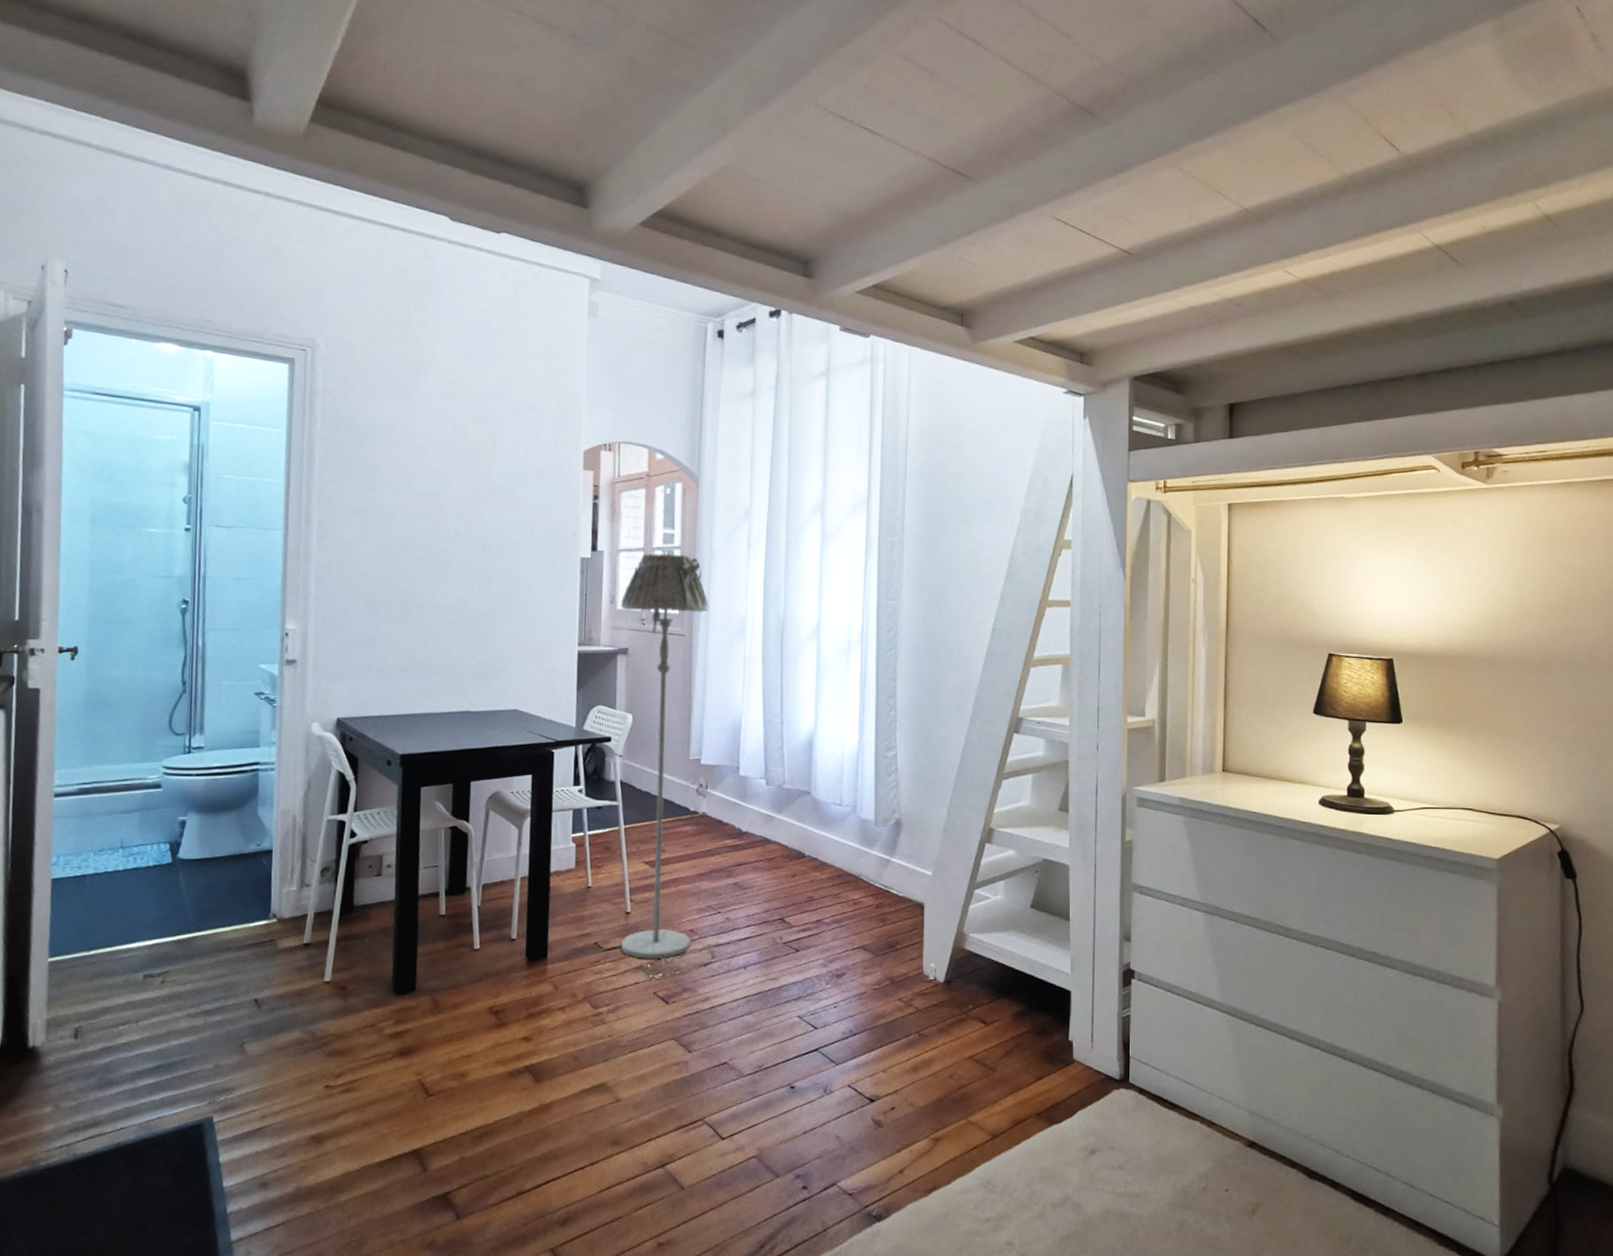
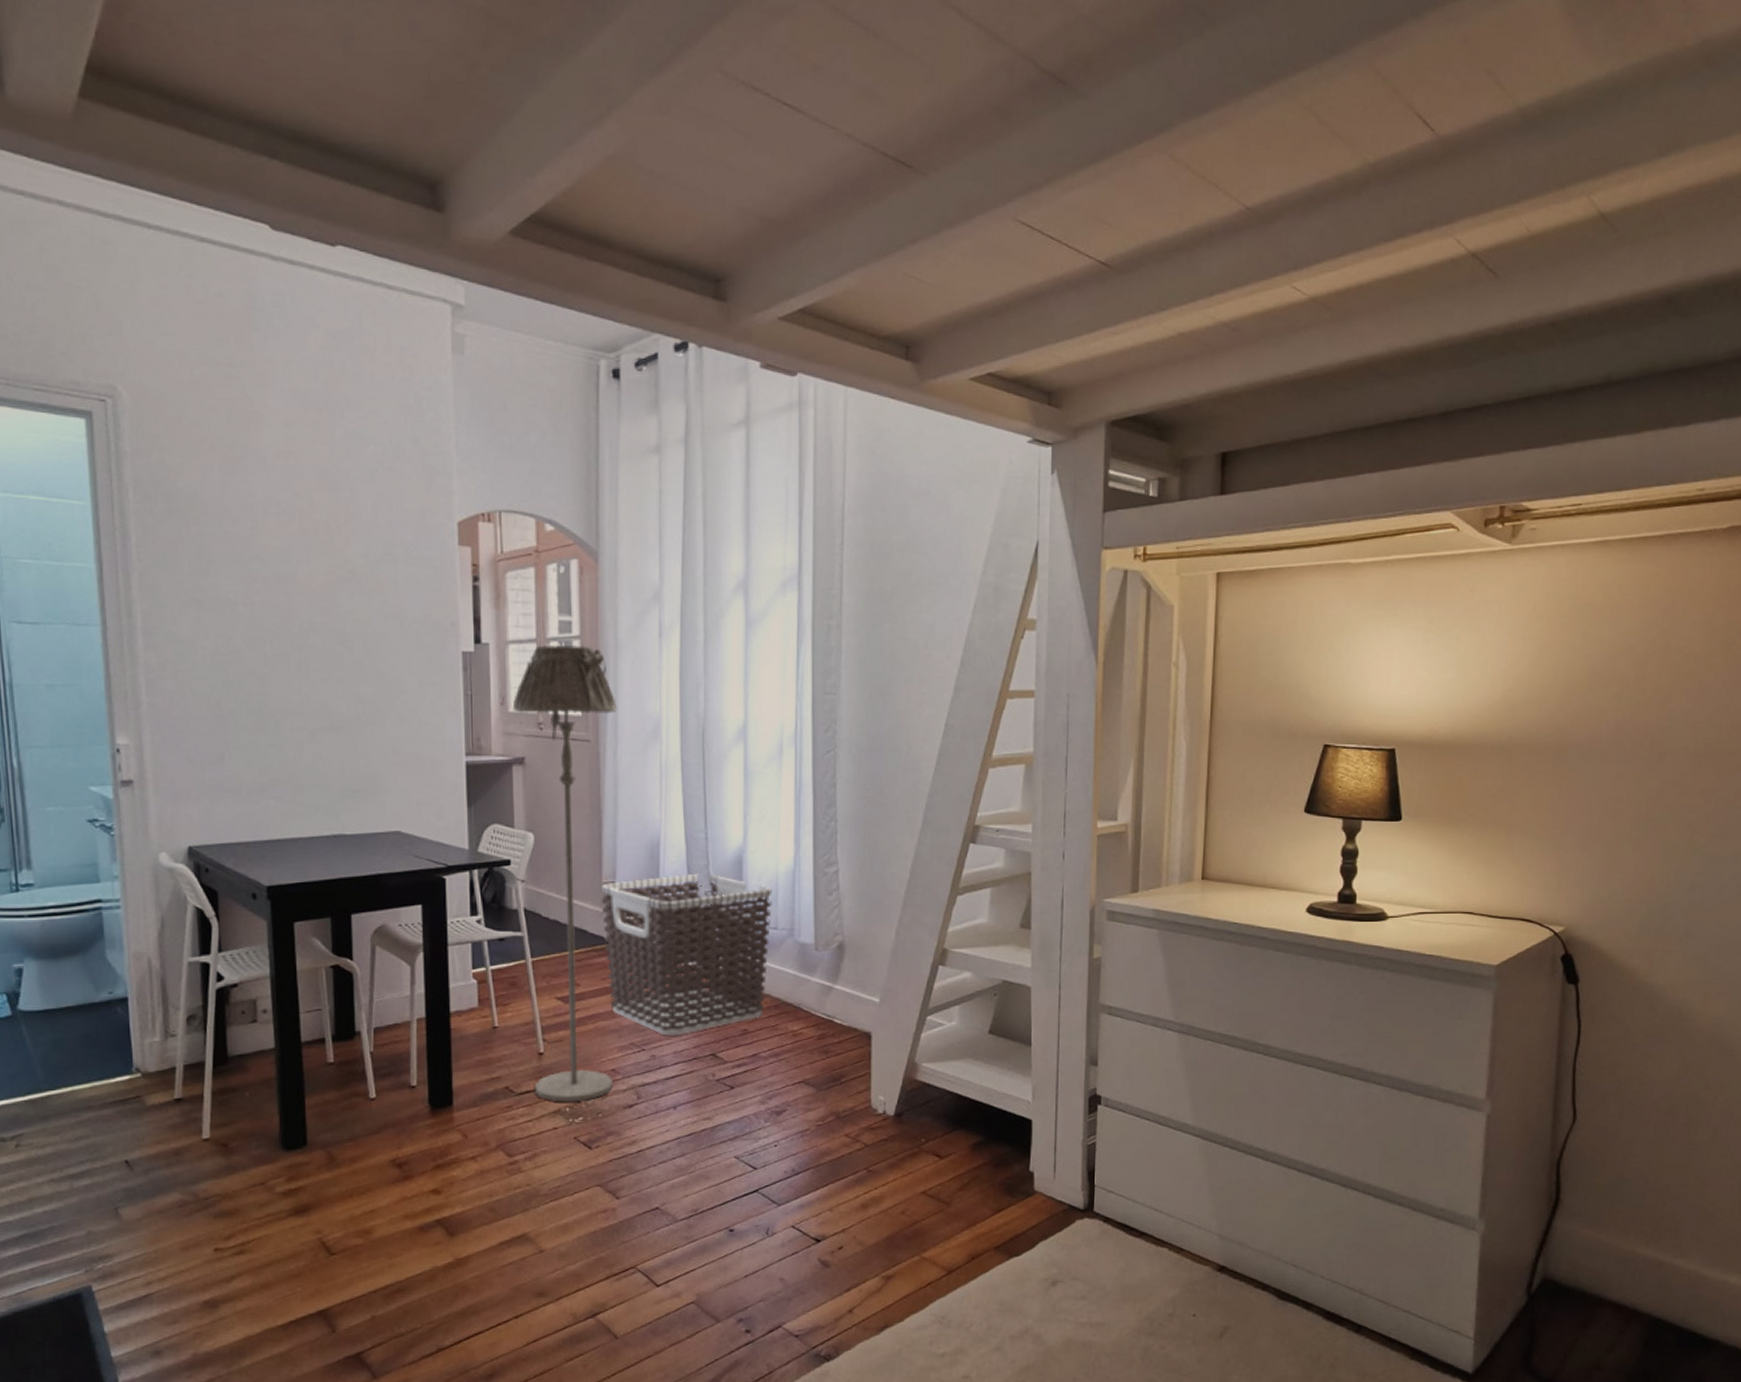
clothes hamper: none [687,753,838,900] -> present [601,873,772,1036]

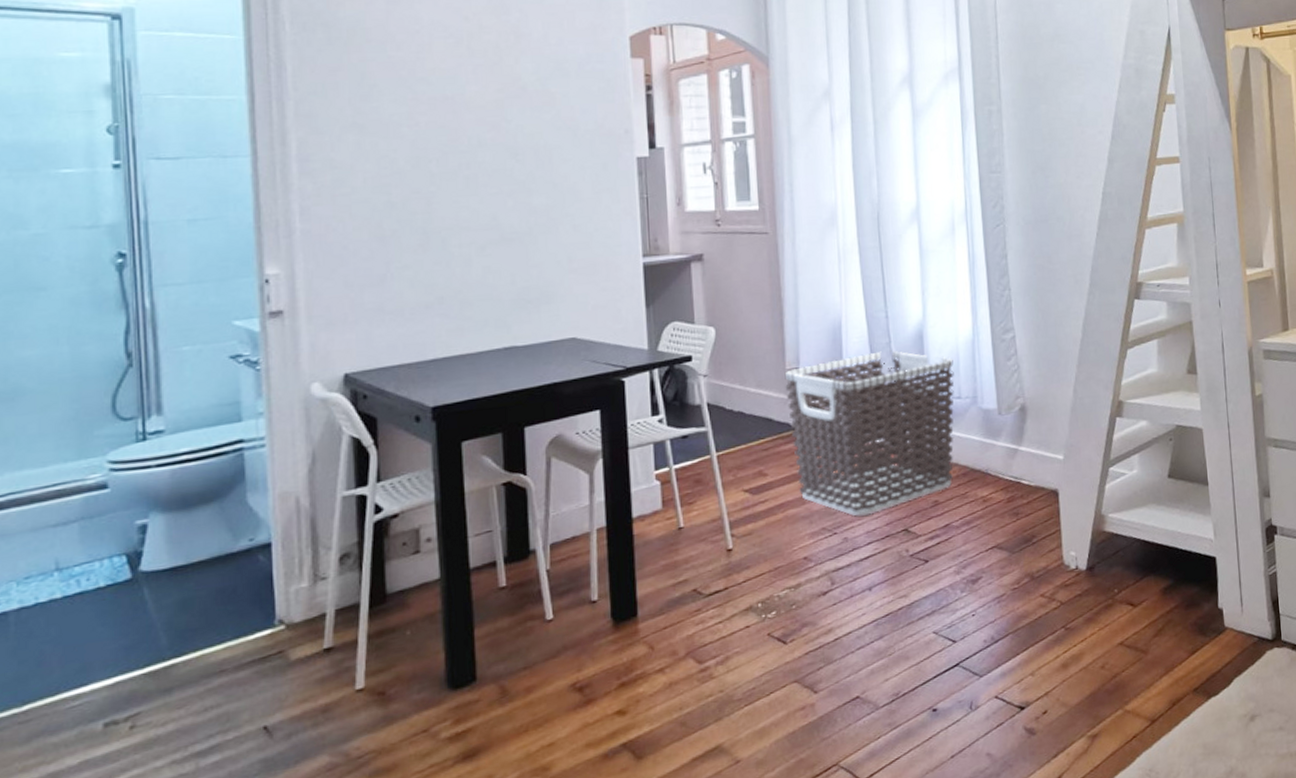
floor lamp: present [512,644,618,1102] -> none [689,143,806,599]

